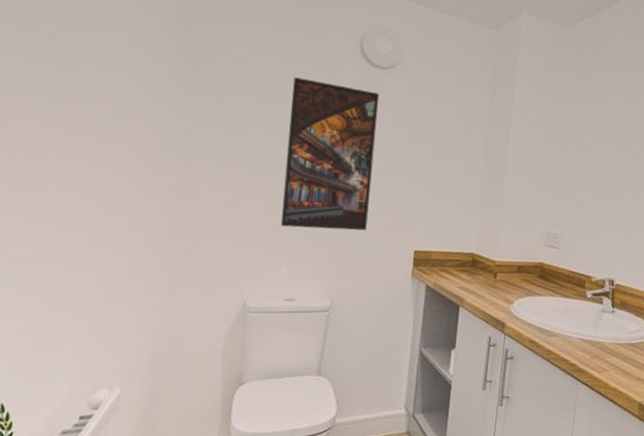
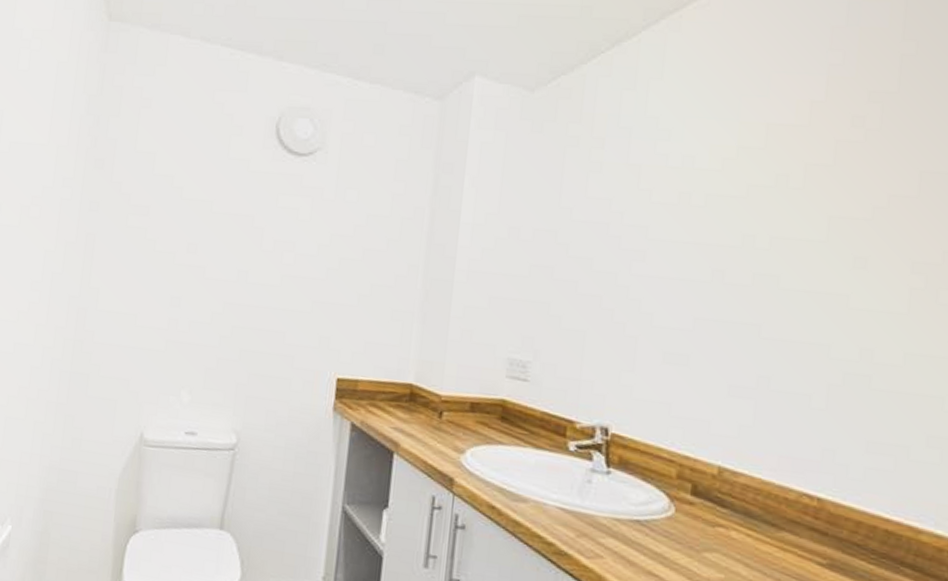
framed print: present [280,77,380,231] -> none [183,171,298,352]

